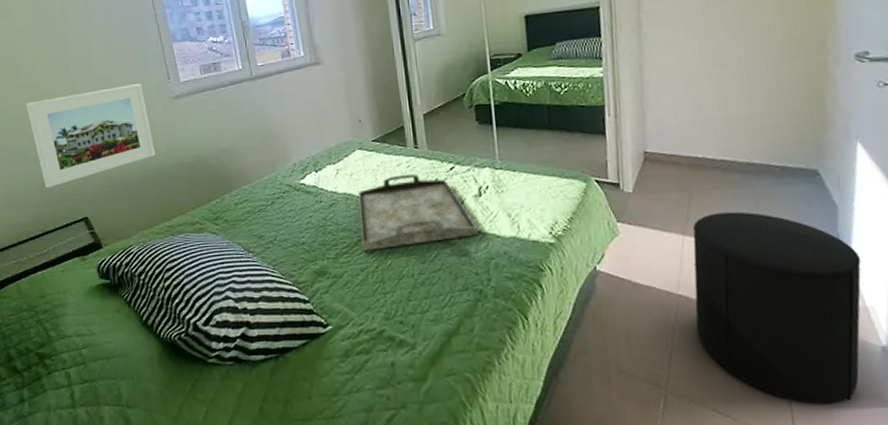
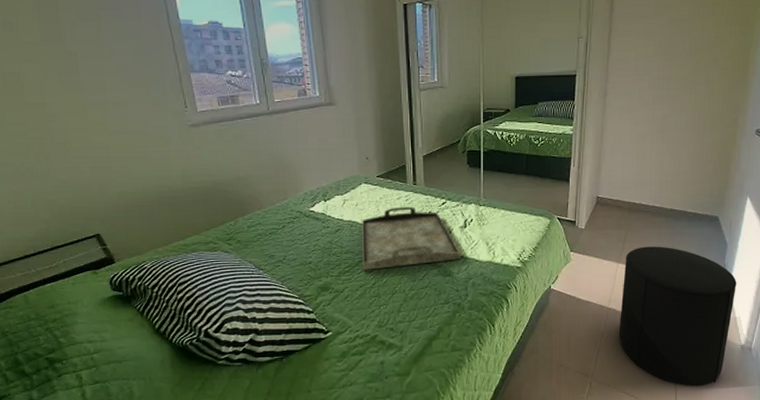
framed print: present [25,84,156,188] -> none [31,110,171,205]

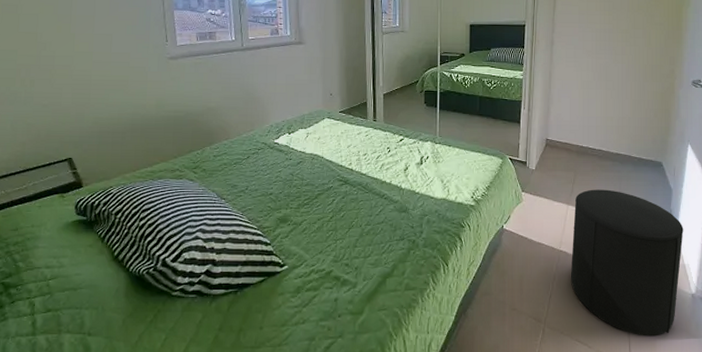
serving tray: present [362,206,461,270] -> none [321,142,416,203]

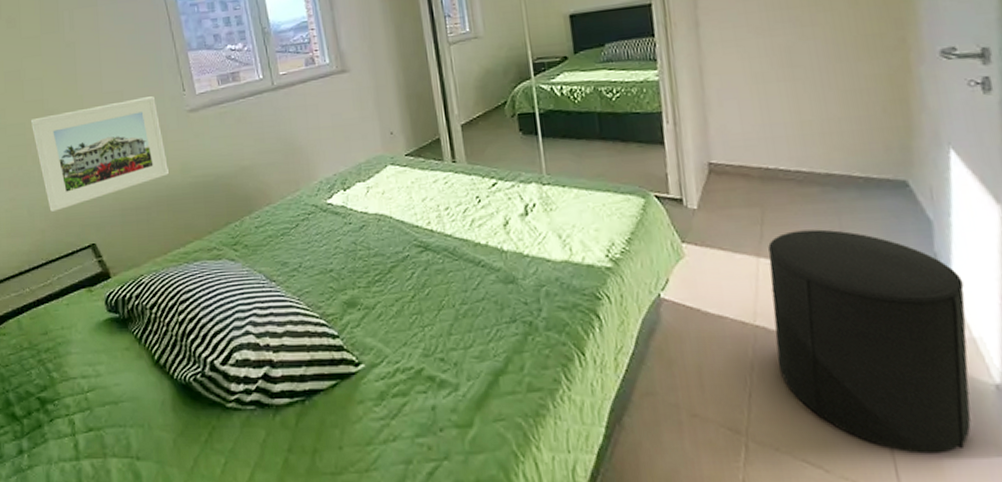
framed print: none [22,42,146,128] -> present [30,96,170,212]

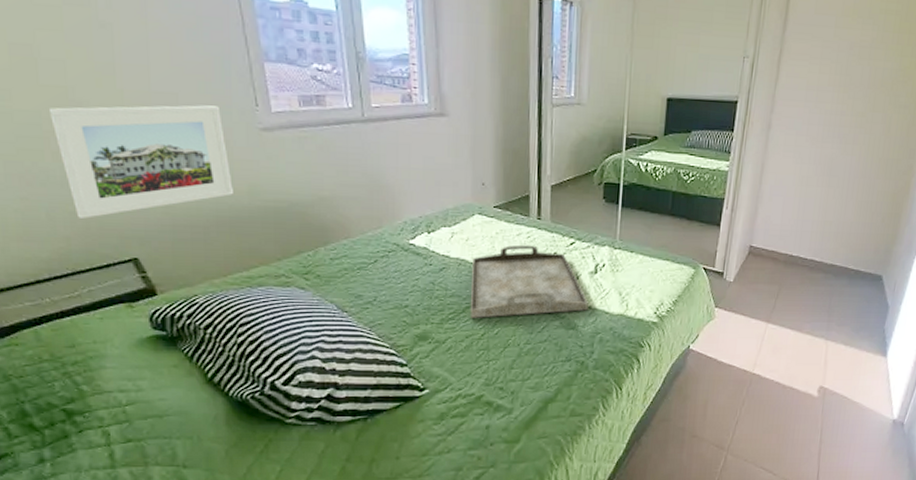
serving tray: none [391,191,525,278] -> present [470,244,588,318]
stool: present [768,229,971,454] -> none [761,305,895,463]

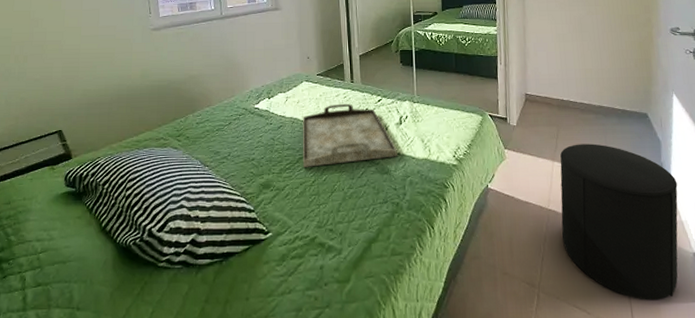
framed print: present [48,105,235,219] -> none [17,16,132,102]
stool: none [761,305,895,463] -> present [560,143,678,301]

